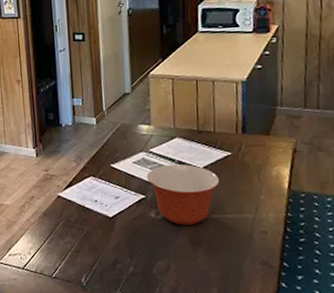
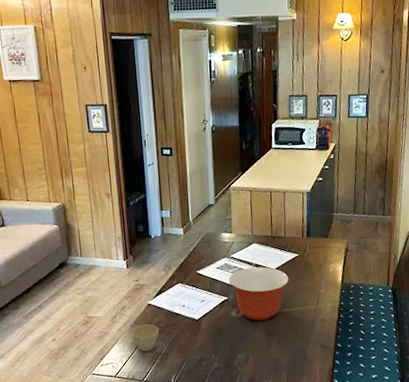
cup: none [40,218,69,246] -> present [132,324,159,352]

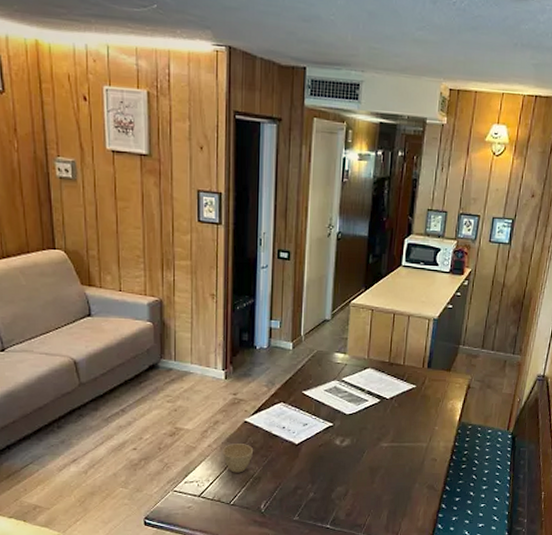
mixing bowl: present [228,267,289,321] -> none [336,394,403,453]

